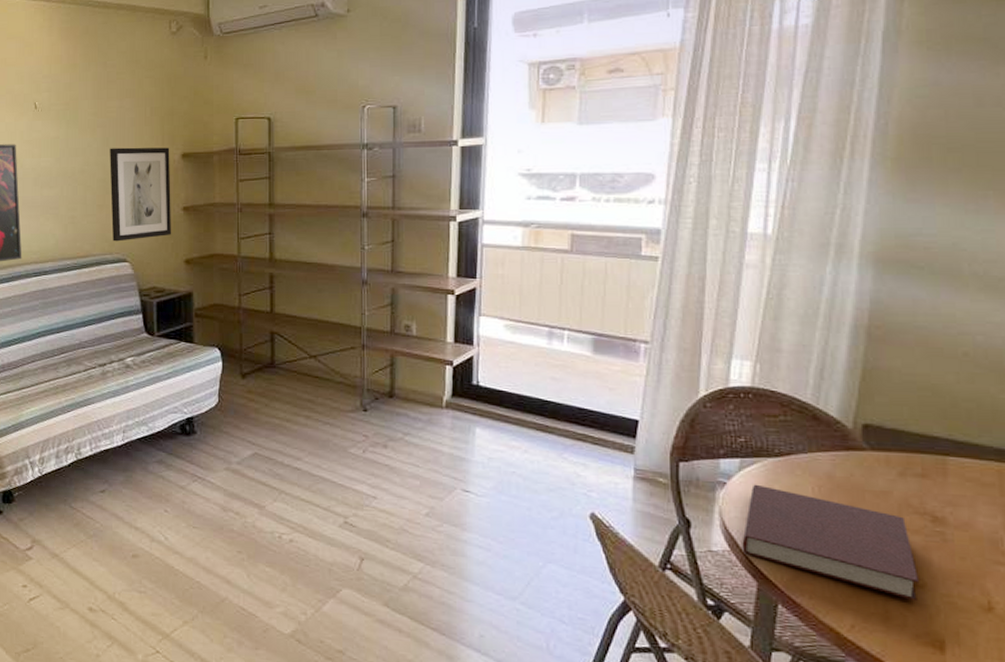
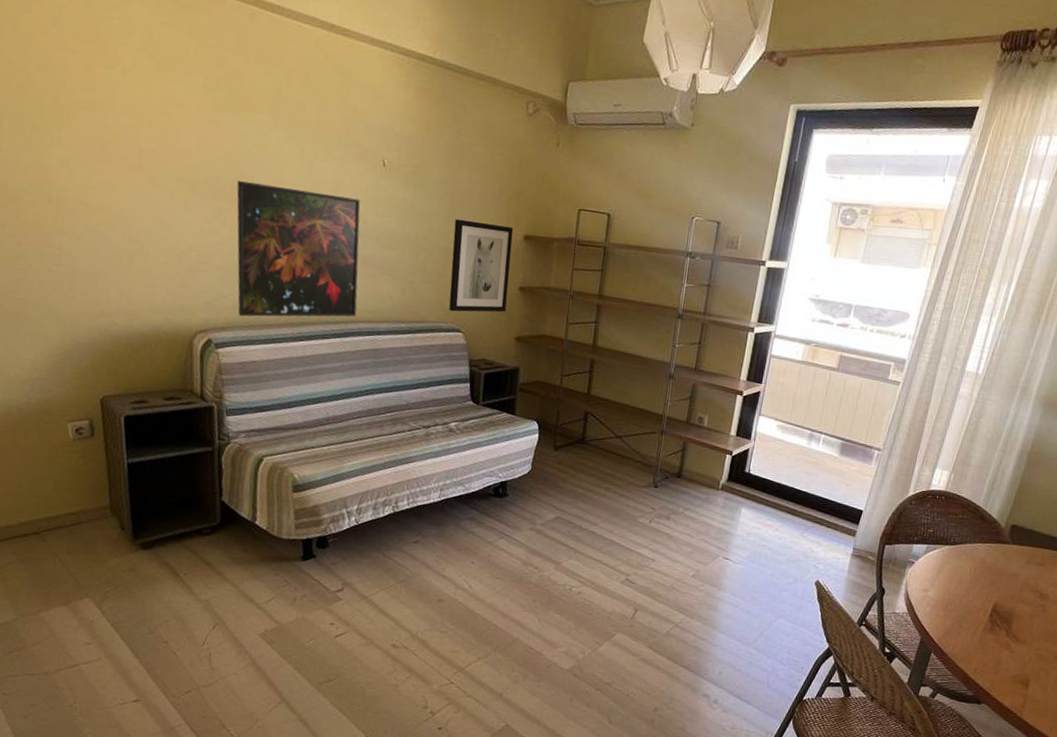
notebook: present [742,484,920,602] -> none [915,564,1024,653]

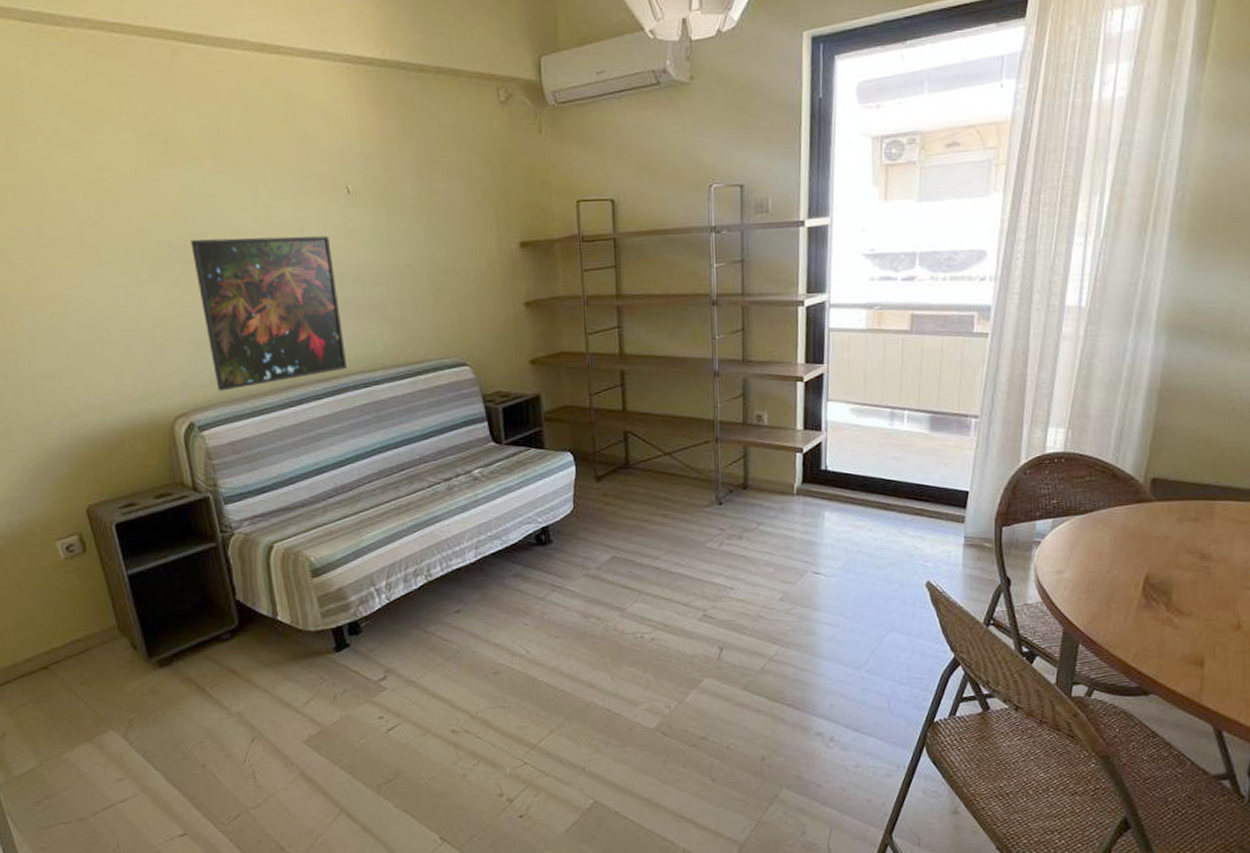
wall art: present [449,219,514,313] -> none [439,235,515,344]

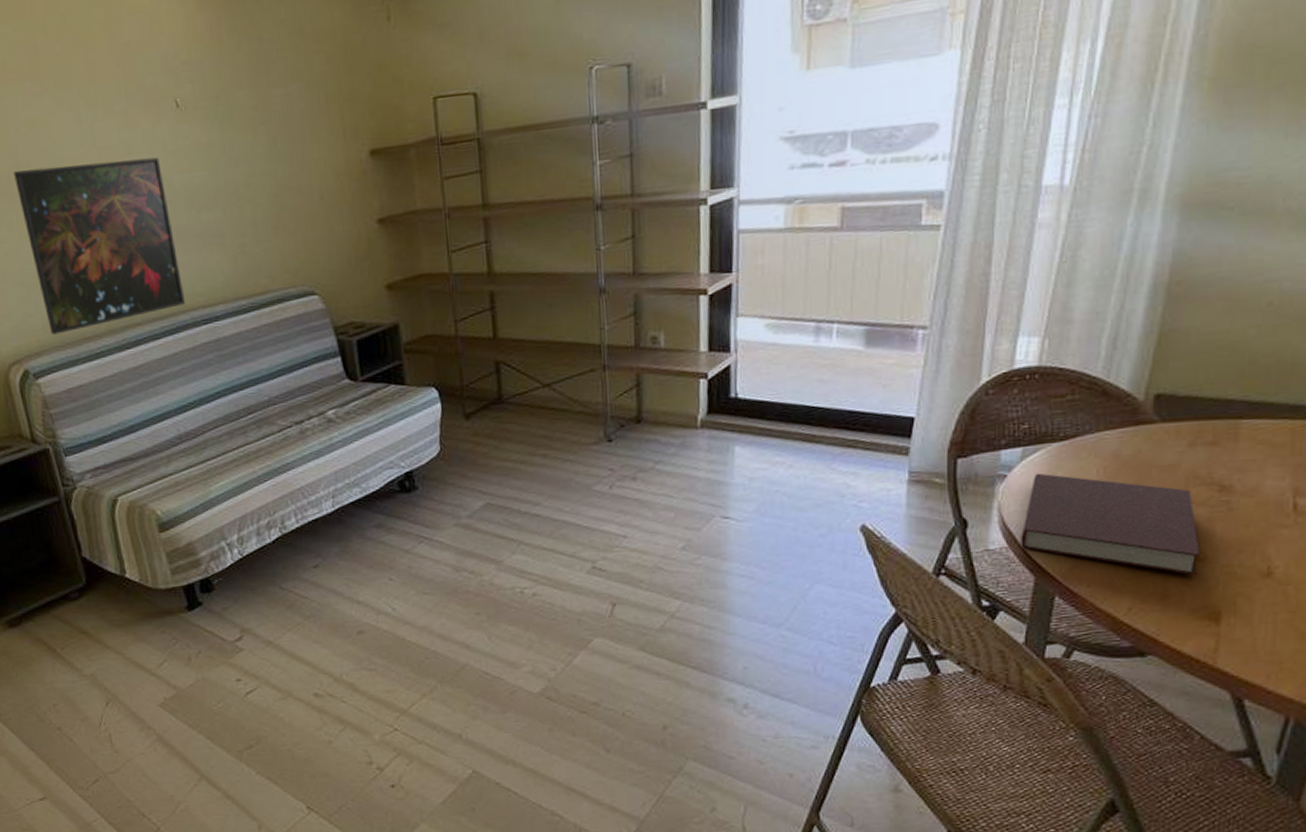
notebook: none [1052,540,1189,628] -> present [1021,473,1201,576]

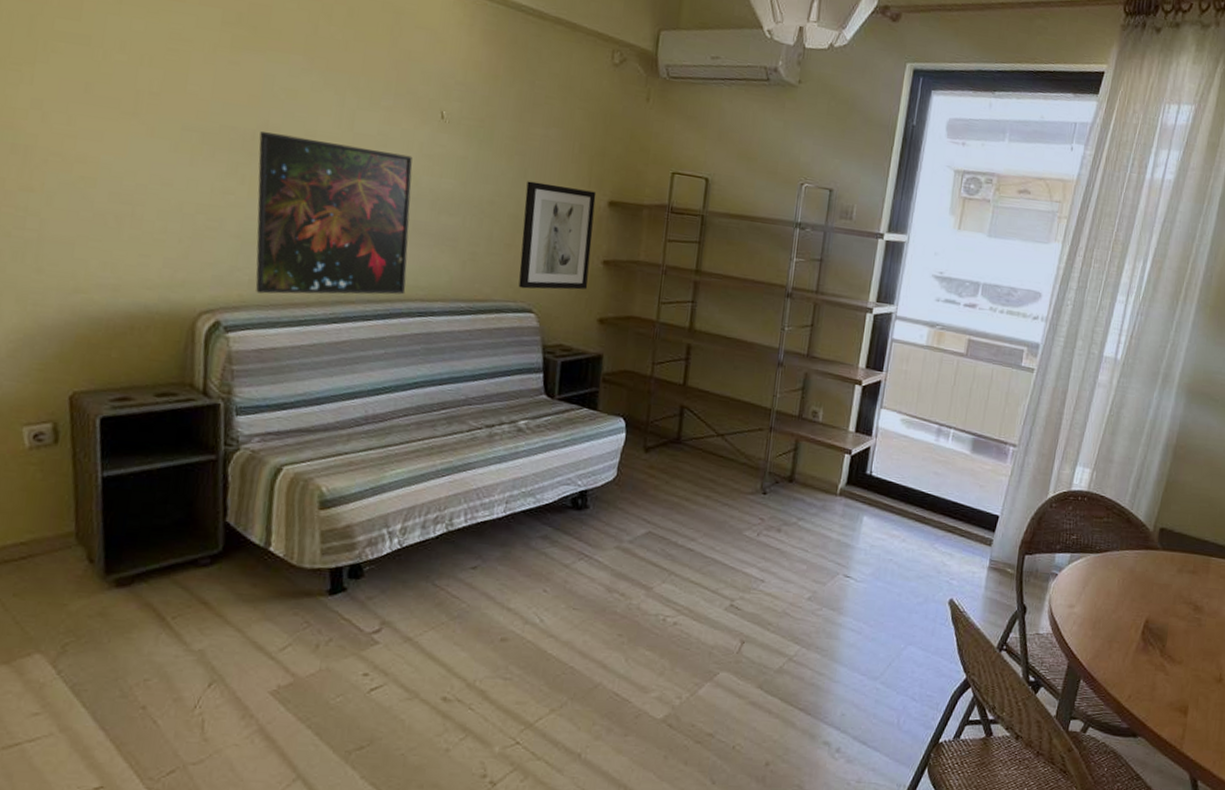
wall art: none [279,143,367,271] -> present [518,181,597,290]
notebook: present [1021,473,1201,576] -> none [1061,576,1180,675]

